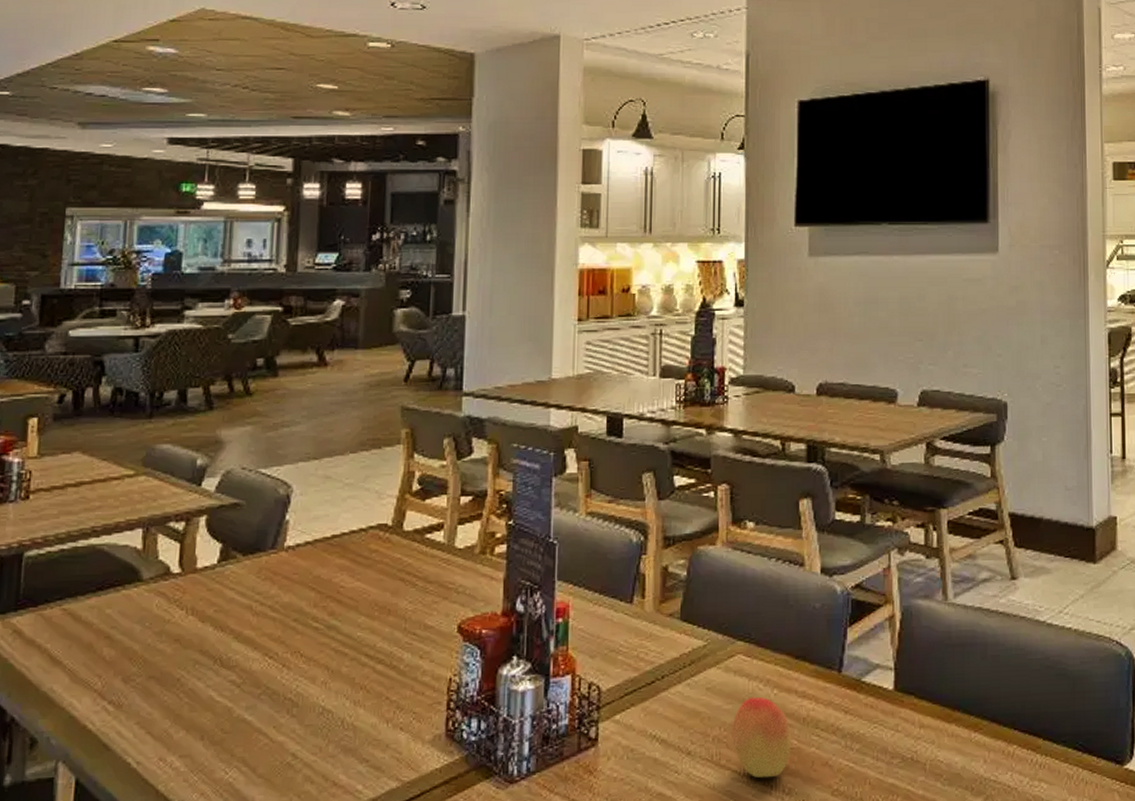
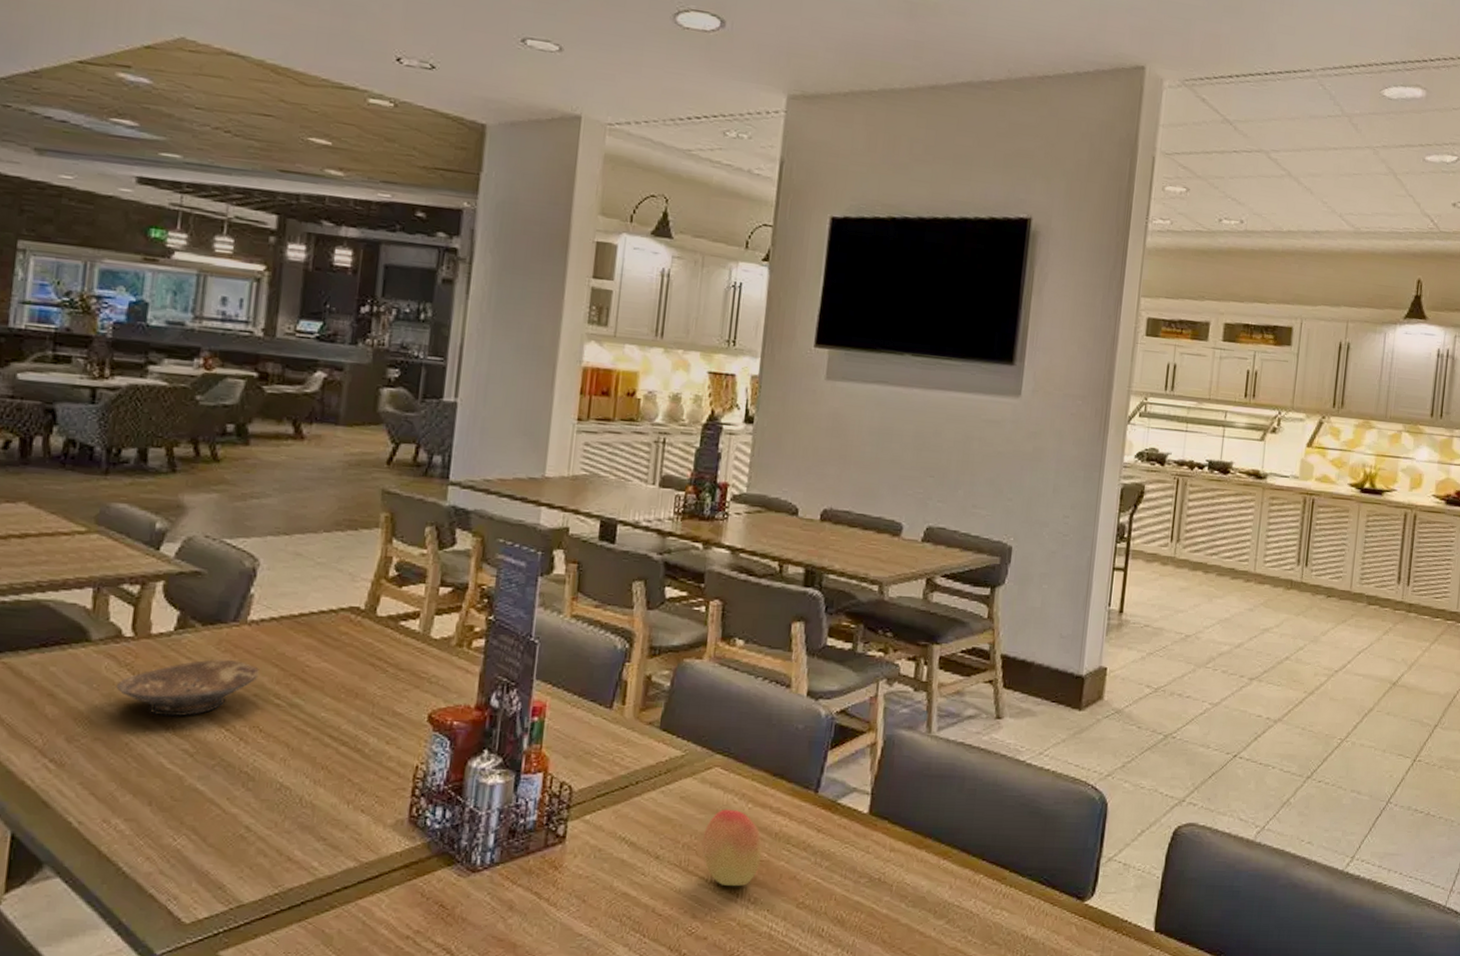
bowl: none [166,588,297,649] -> present [116,659,259,717]

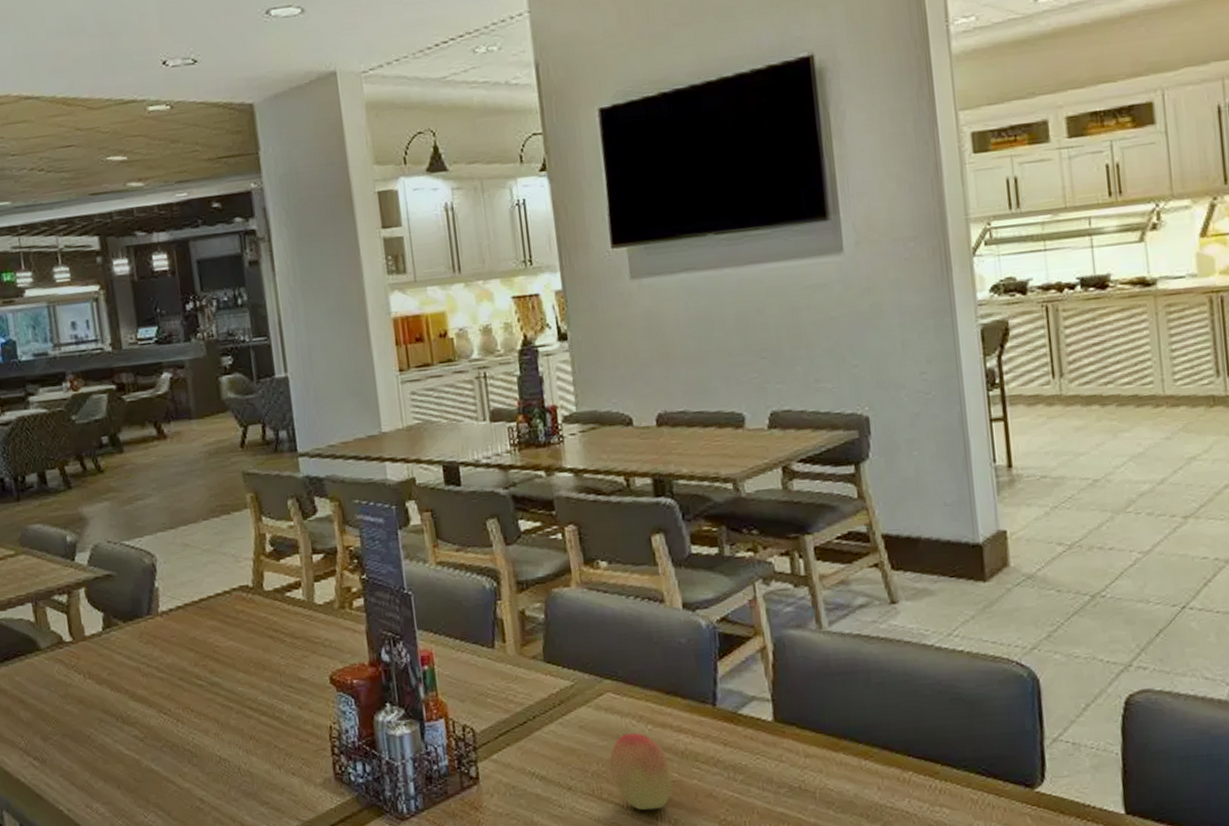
bowl: present [116,659,259,717] -> none [69,650,179,709]

